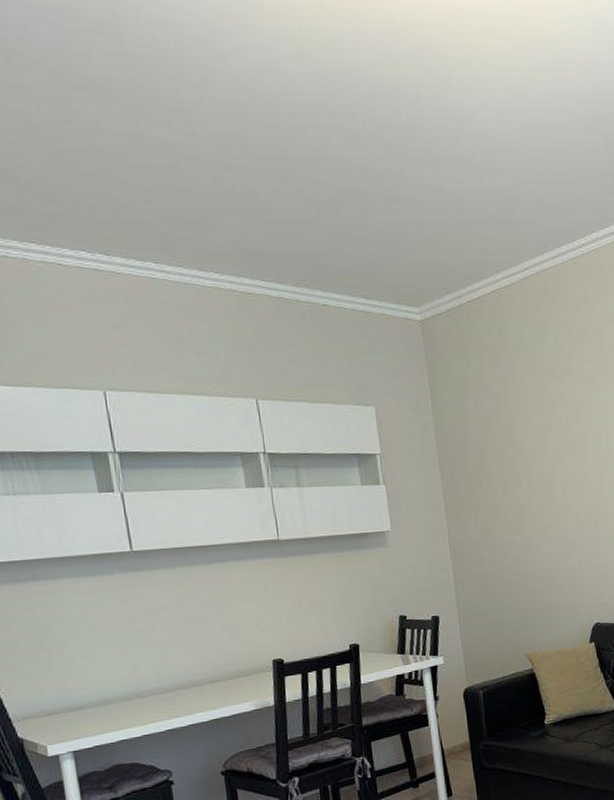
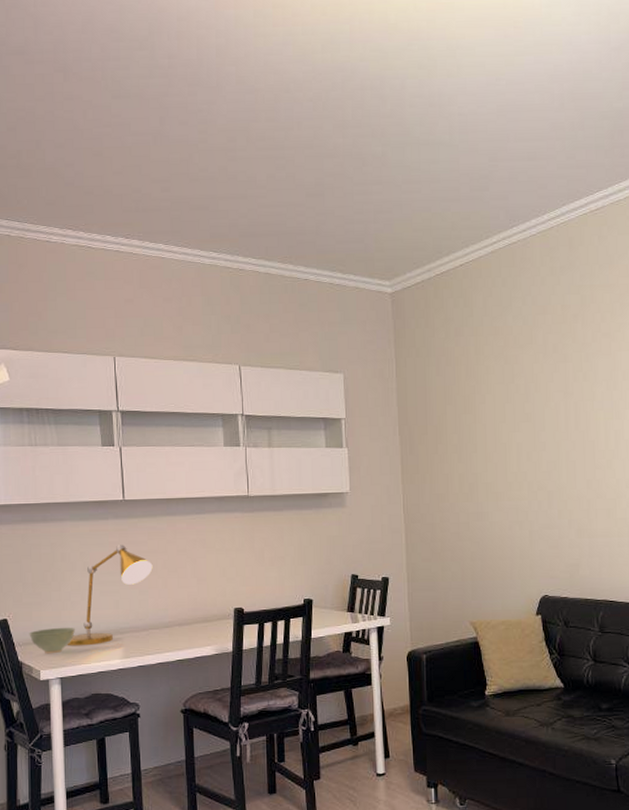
bowl: none [28,695,86,728] -> present [29,627,75,654]
desk lamp: none [77,600,174,716] -> present [67,545,153,646]

